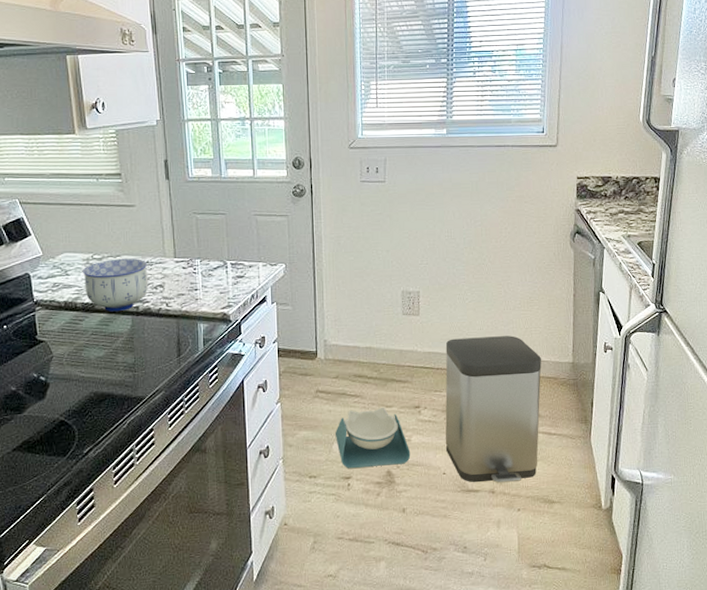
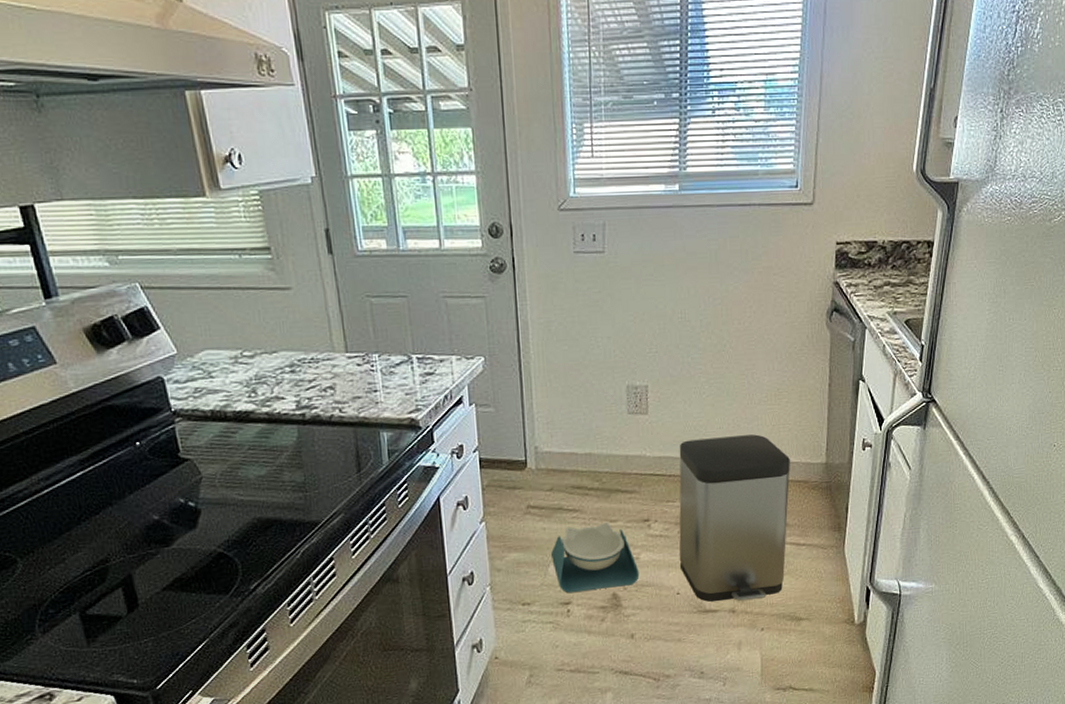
bowl: present [82,258,149,312] -> none [229,354,316,422]

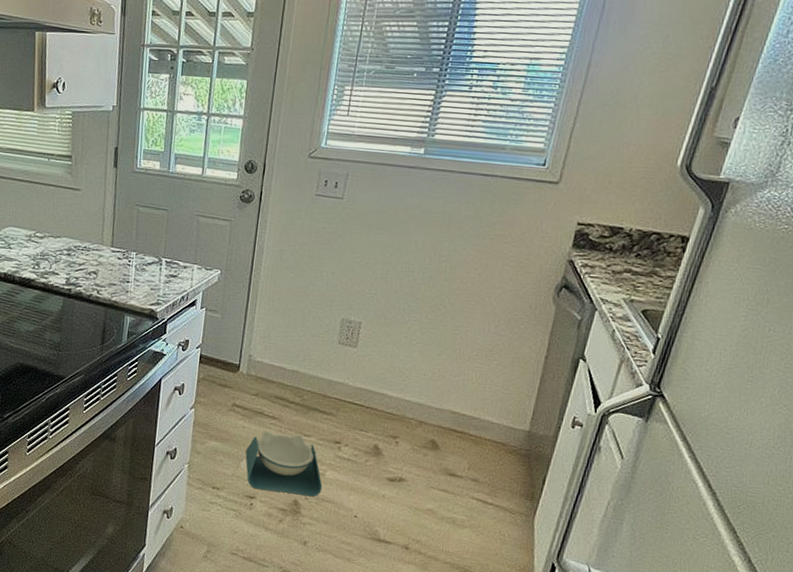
pedal bin: present [679,434,790,602] -> none [362,379,491,545]

